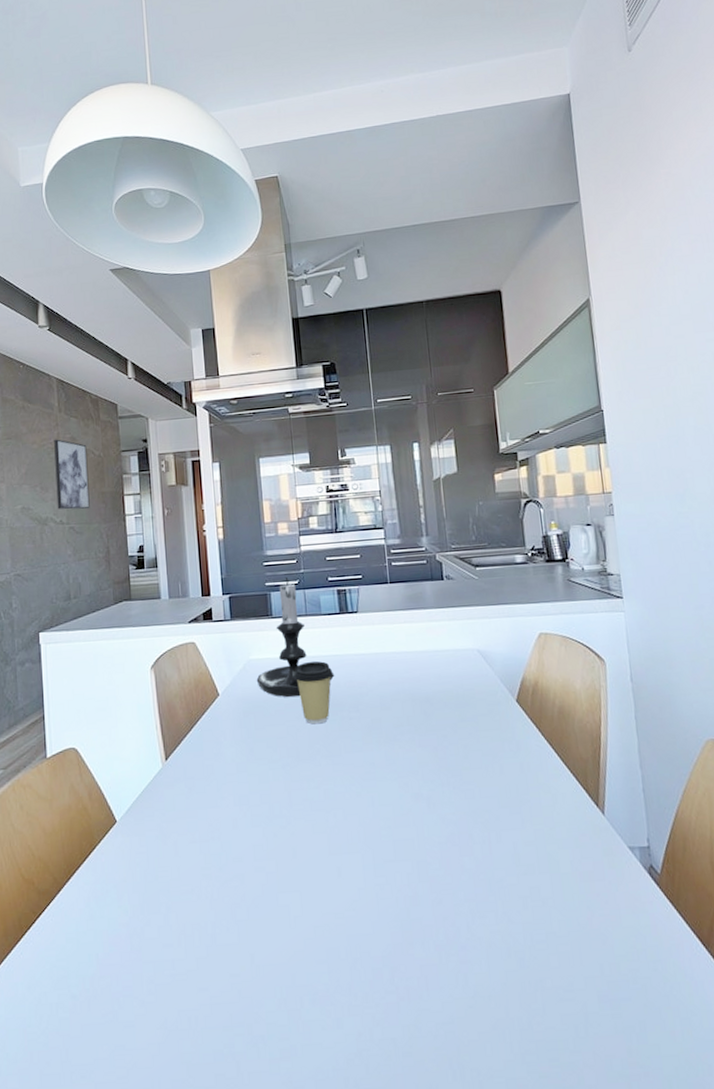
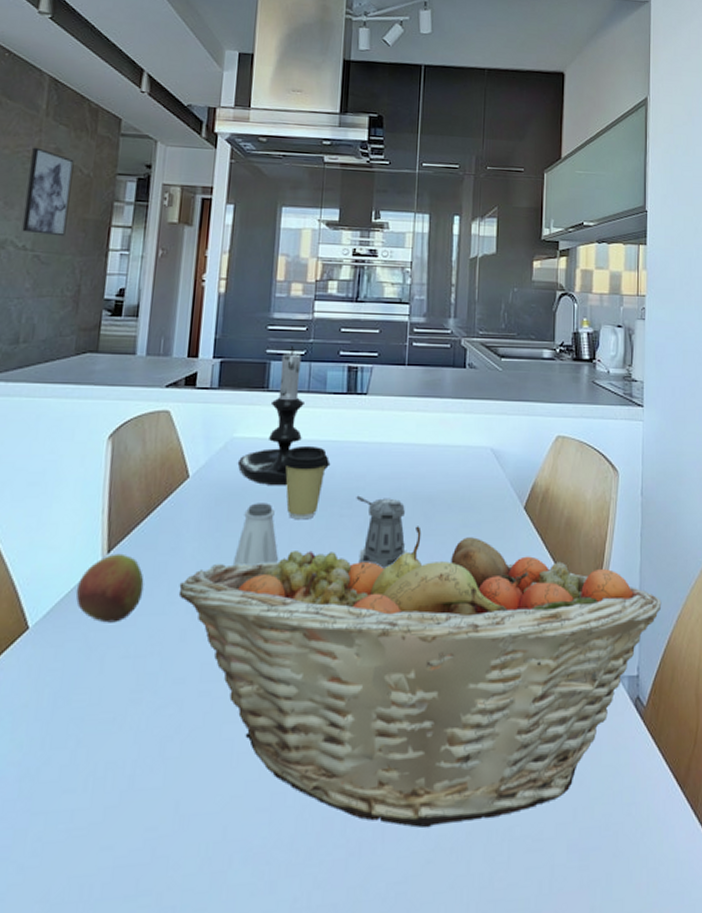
apple: none [146,760,198,816] -> present [75,553,144,623]
fruit basket: none [225,723,666,979] -> present [178,526,662,828]
saltshaker: none [265,712,304,766] -> present [232,503,279,567]
pepper shaker: none [361,700,413,762] -> present [356,495,407,570]

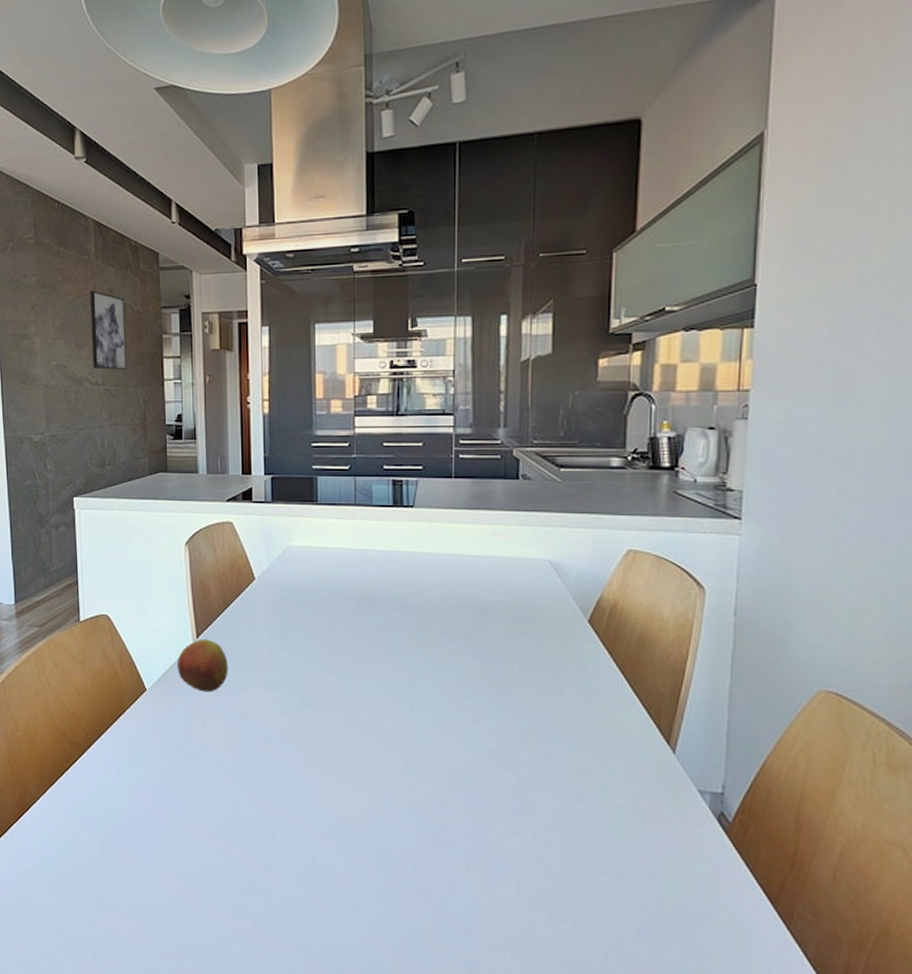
fruit basket: present [178,526,662,828] -> none [257,632,756,892]
saltshaker: present [232,503,279,567] -> none [299,603,340,658]
candle holder: present [237,346,331,486] -> none [295,462,382,590]
coffee cup: present [281,447,329,520] -> none [335,555,380,621]
pepper shaker: present [356,495,407,570] -> none [408,601,462,669]

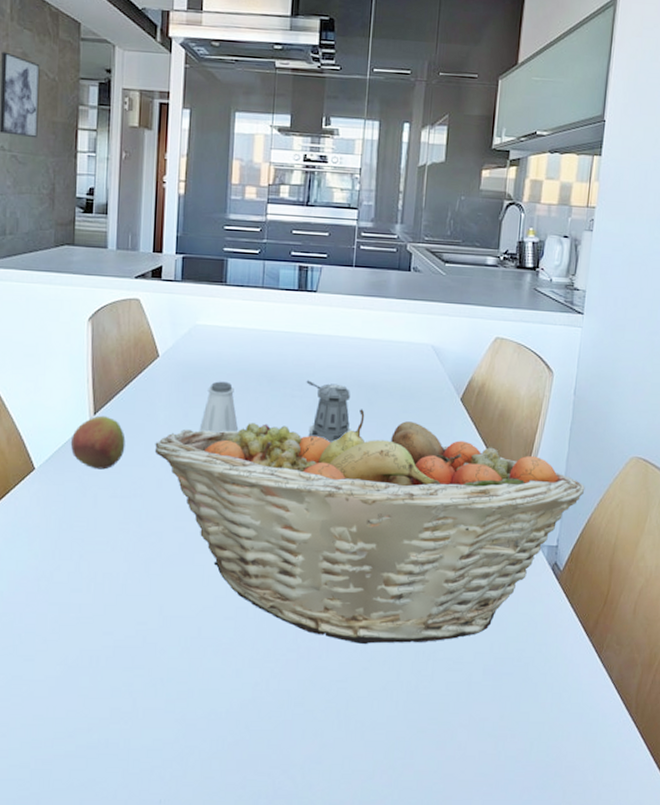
fruit basket: none [257,632,756,892] -> present [154,409,585,645]
saltshaker: none [299,603,340,658] -> present [199,381,239,434]
pepper shaker: none [408,601,462,669] -> present [306,380,352,443]

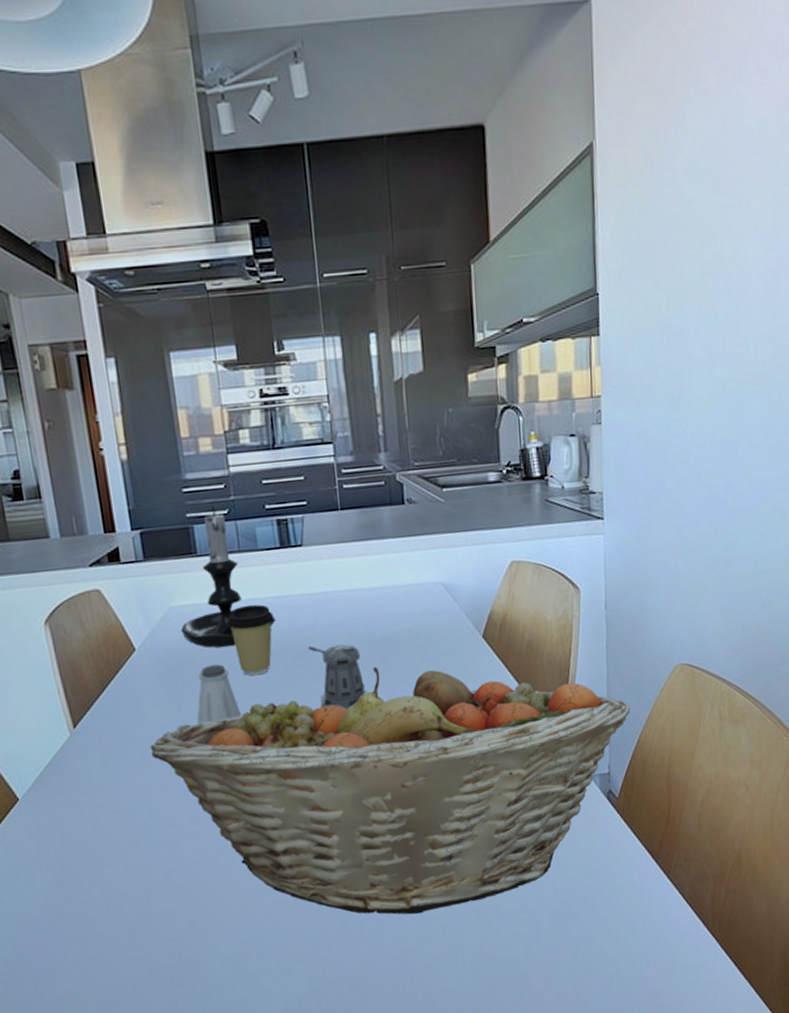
apple: present [70,415,126,470] -> none [53,726,117,787]
candle holder: none [200,245,283,369] -> present [180,507,276,648]
coffee cup: none [239,335,282,398] -> present [225,604,275,676]

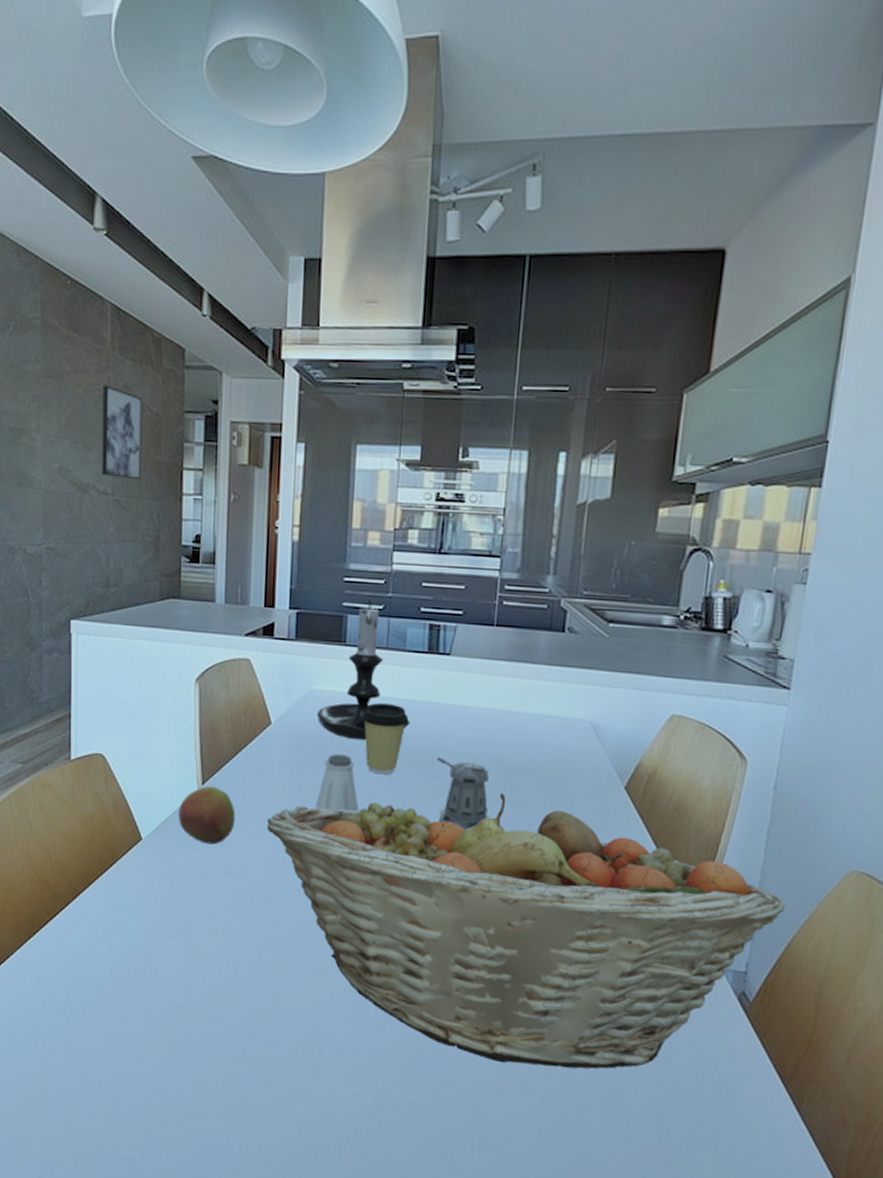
apple: none [53,726,117,787] -> present [178,785,236,845]

